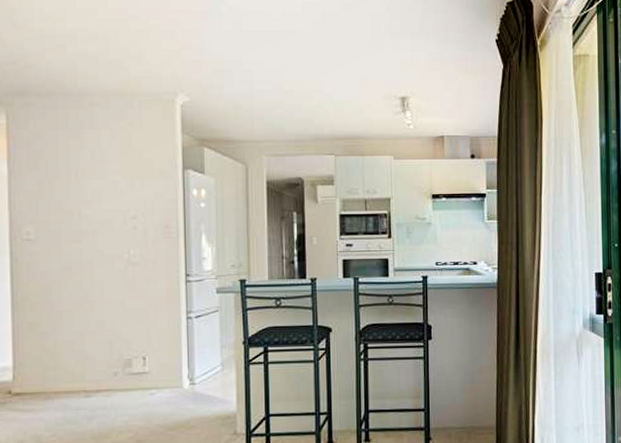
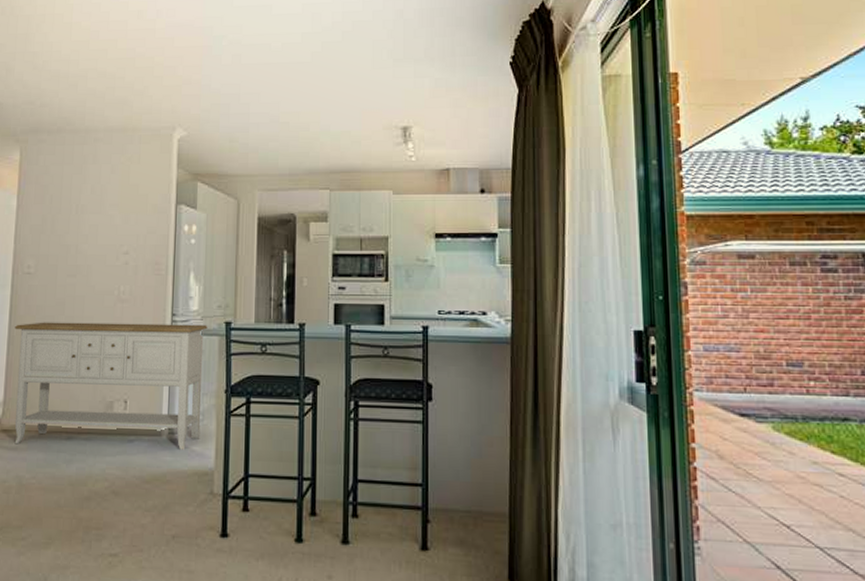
sideboard: none [18,283,223,406] -> present [14,322,208,450]

